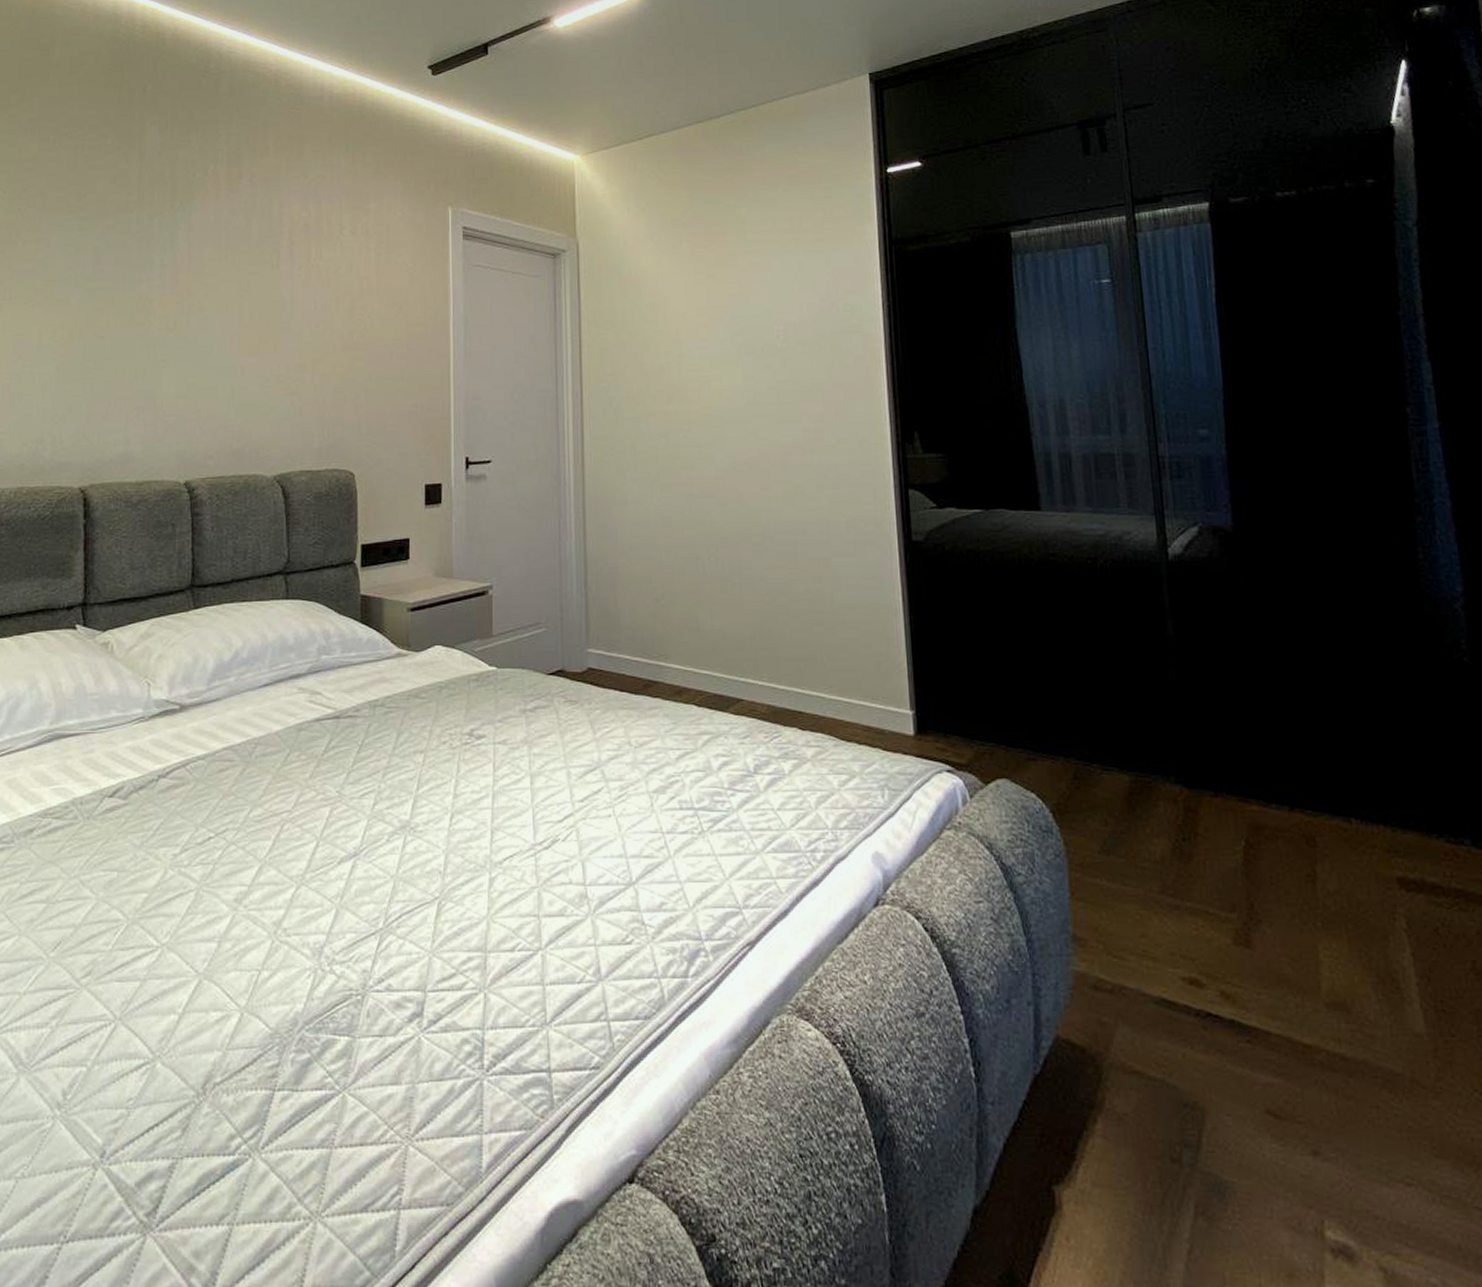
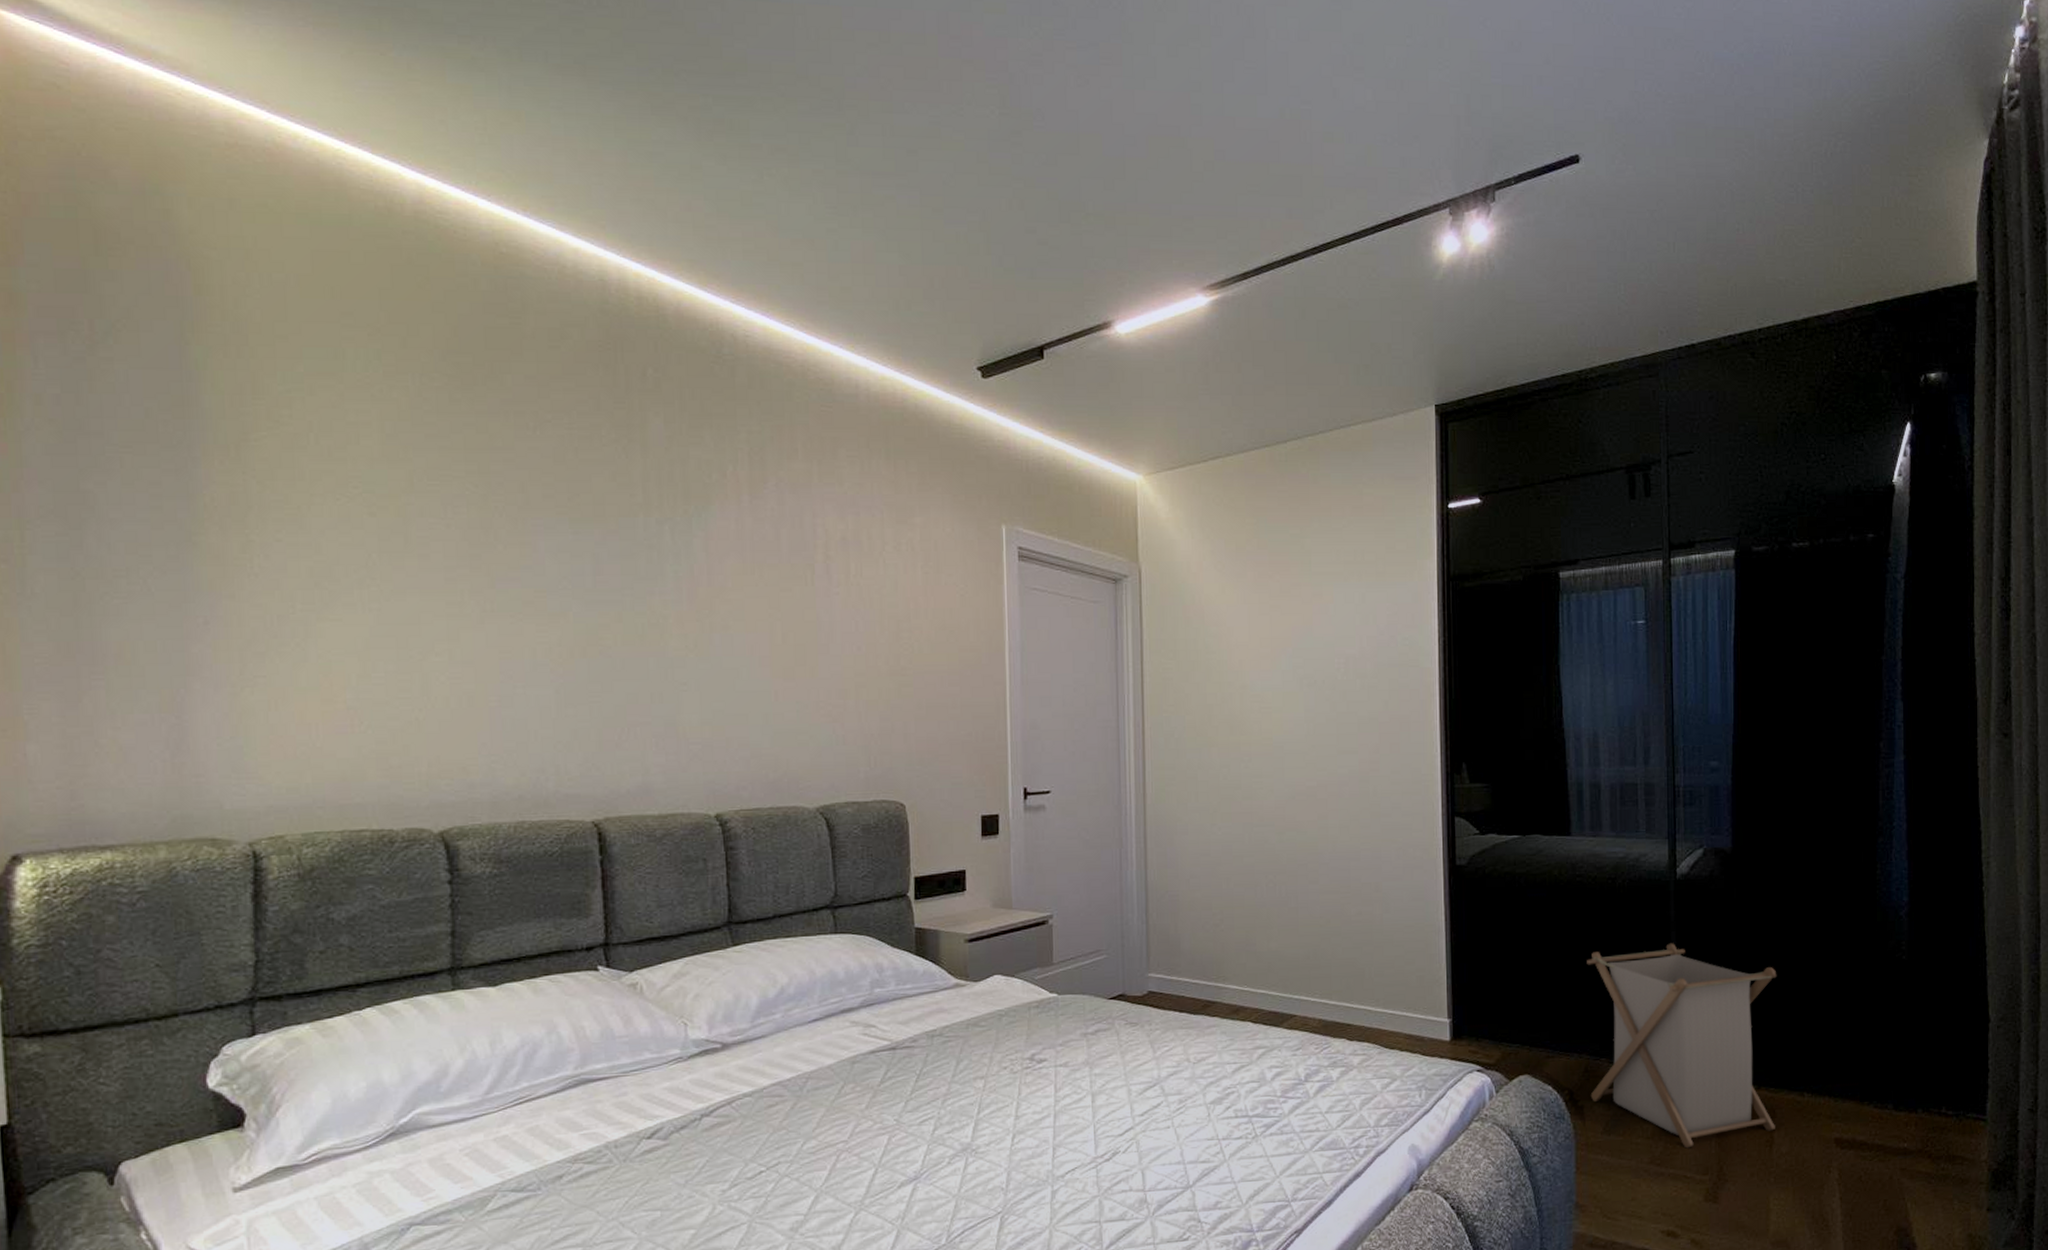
laundry basket: none [1068,633,1317,878] -> present [1587,943,1777,1149]

